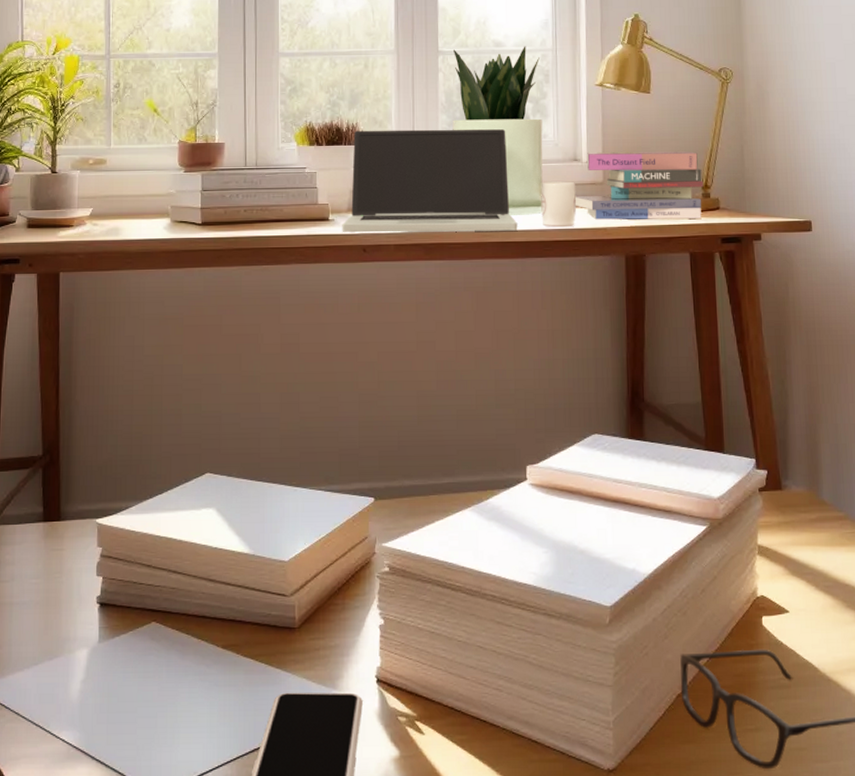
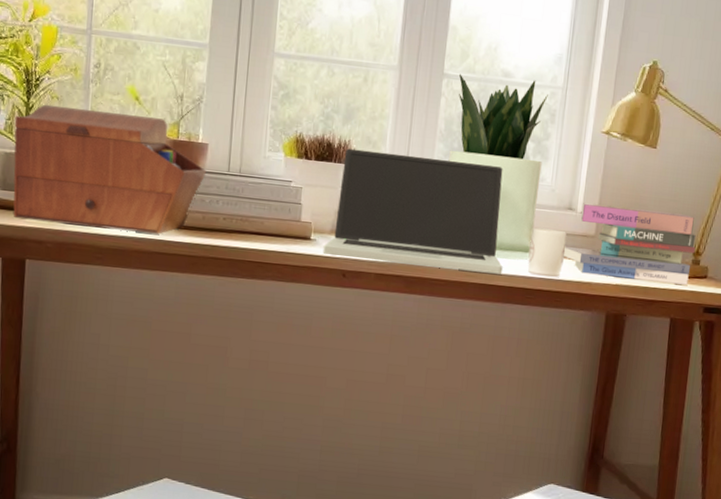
sewing box: none [43,125,225,235] -> present [13,104,207,234]

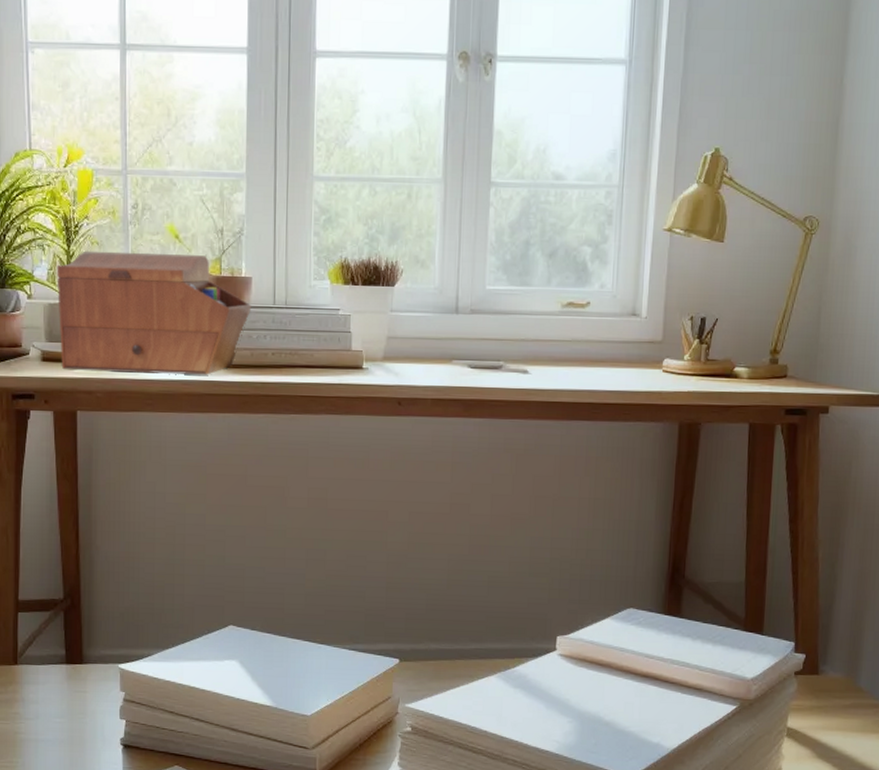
laptop: present [322,148,503,274] -> none [376,270,566,390]
planter: present [448,74,548,261] -> none [501,180,603,374]
mug: present [527,227,567,278] -> none [592,337,633,389]
books: present [564,202,696,285] -> none [630,306,773,386]

